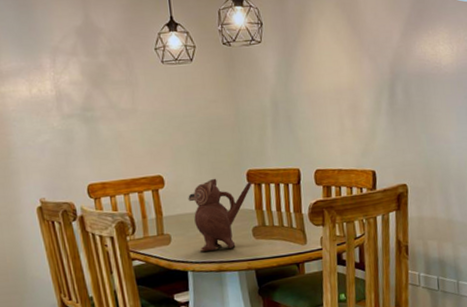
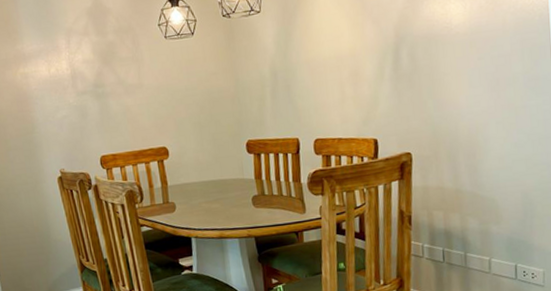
teapot: present [188,178,252,252] -> none [191,148,252,219]

